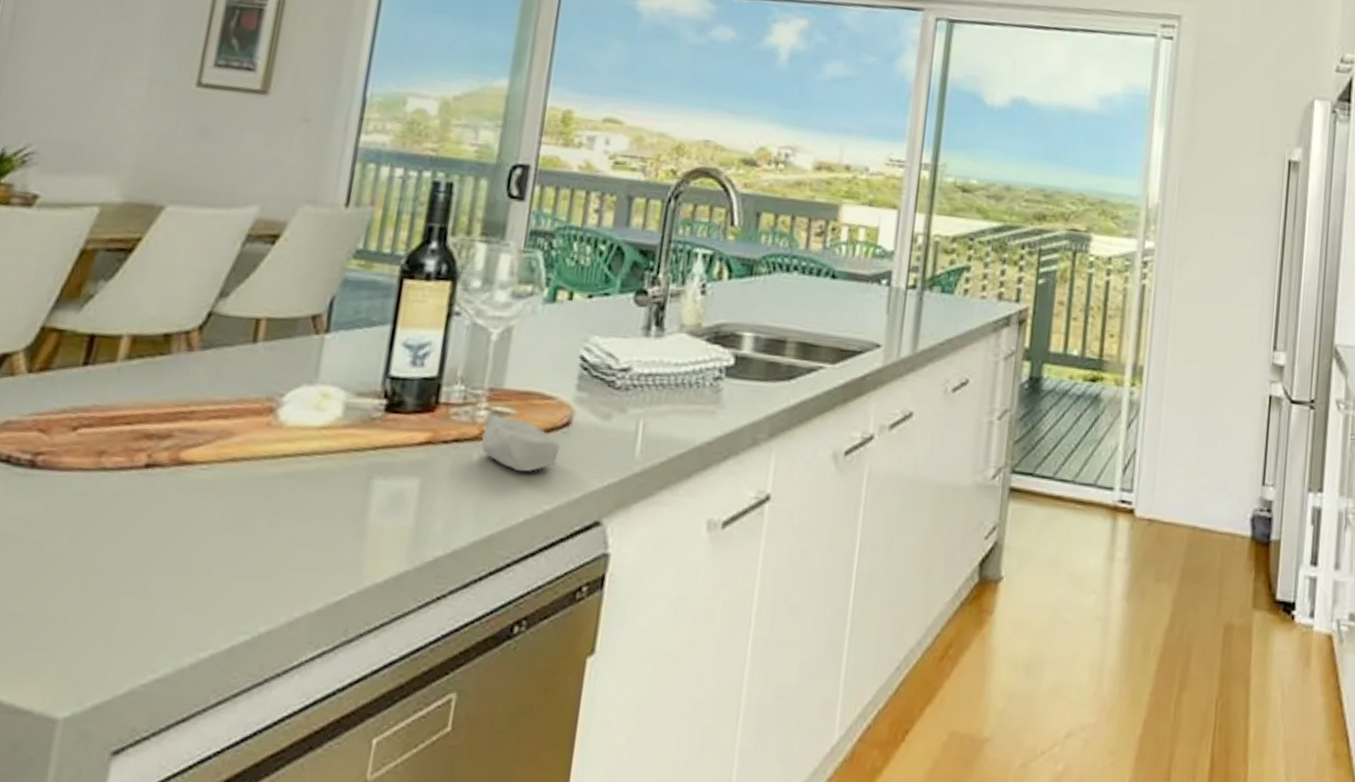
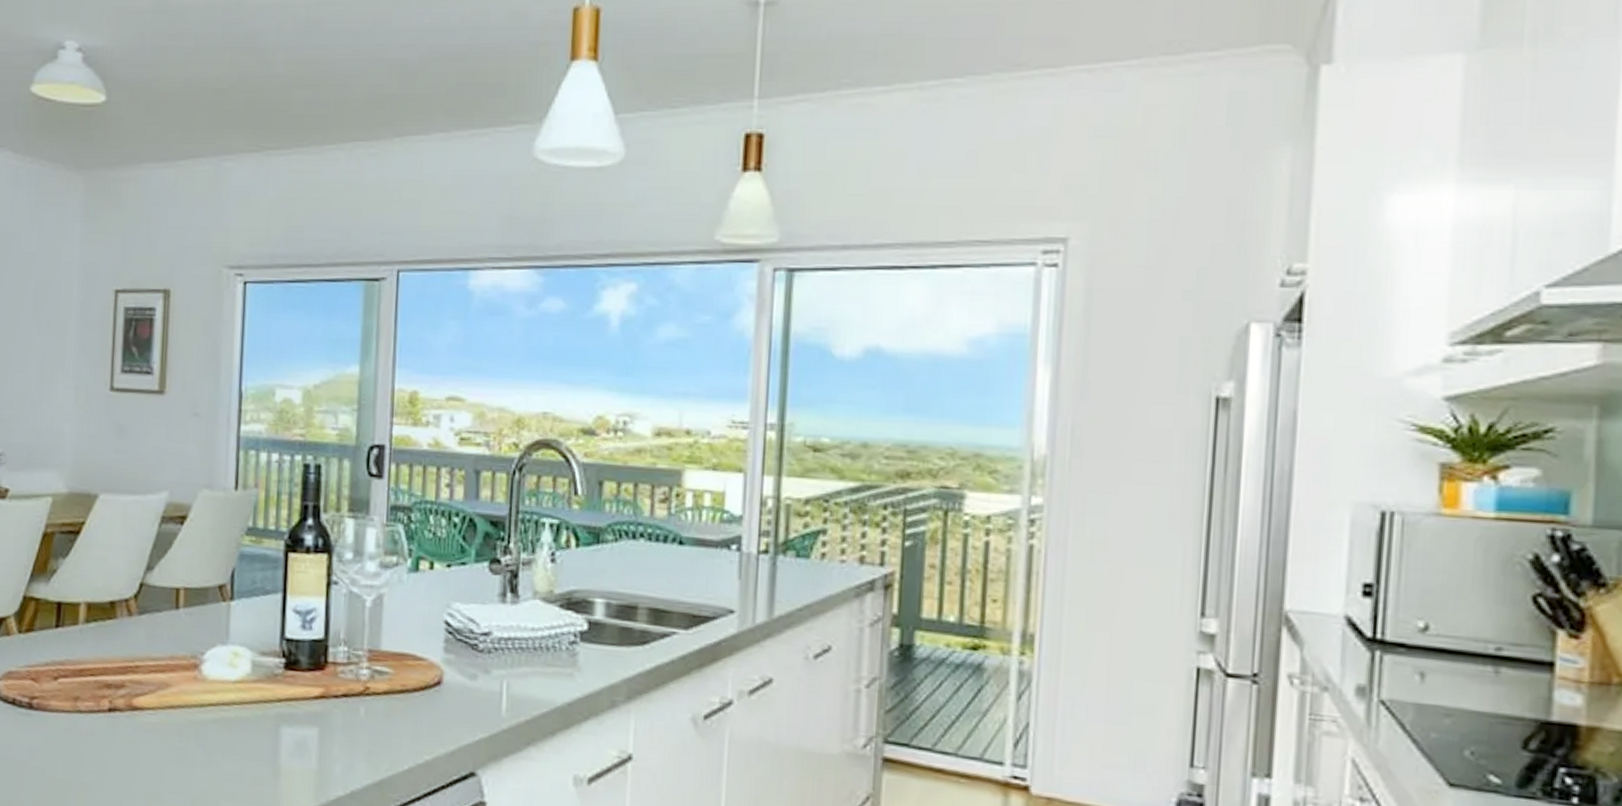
soap bar: present [481,415,561,472] -> none [366,674,435,725]

